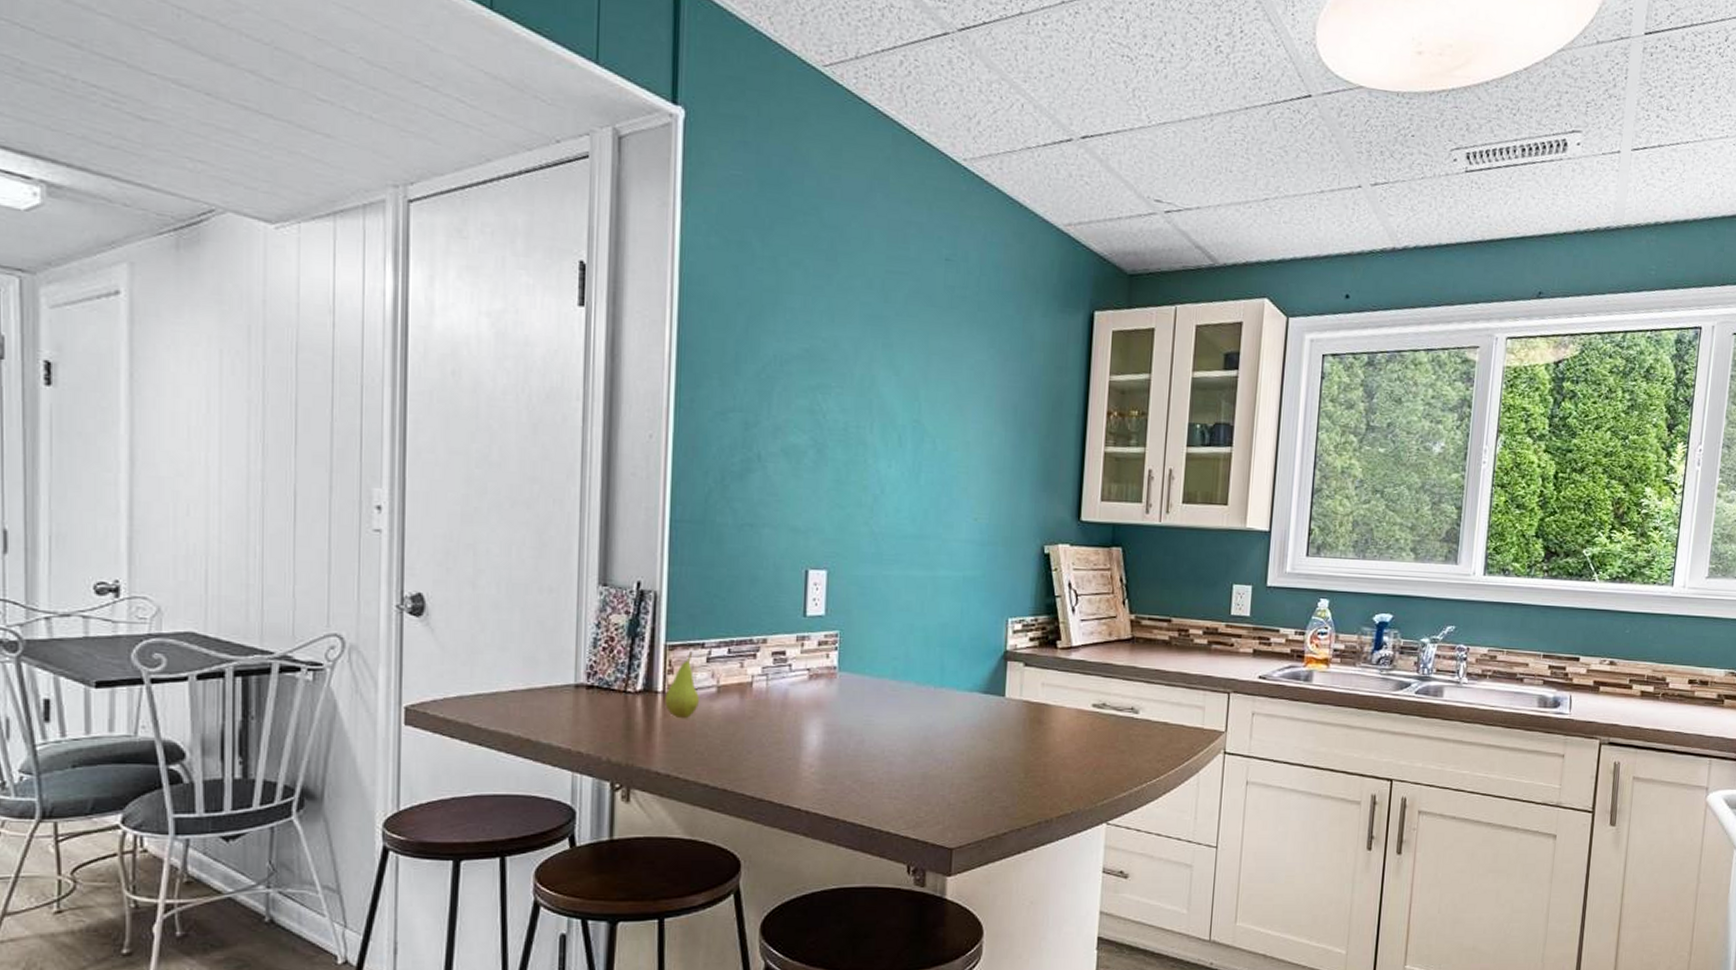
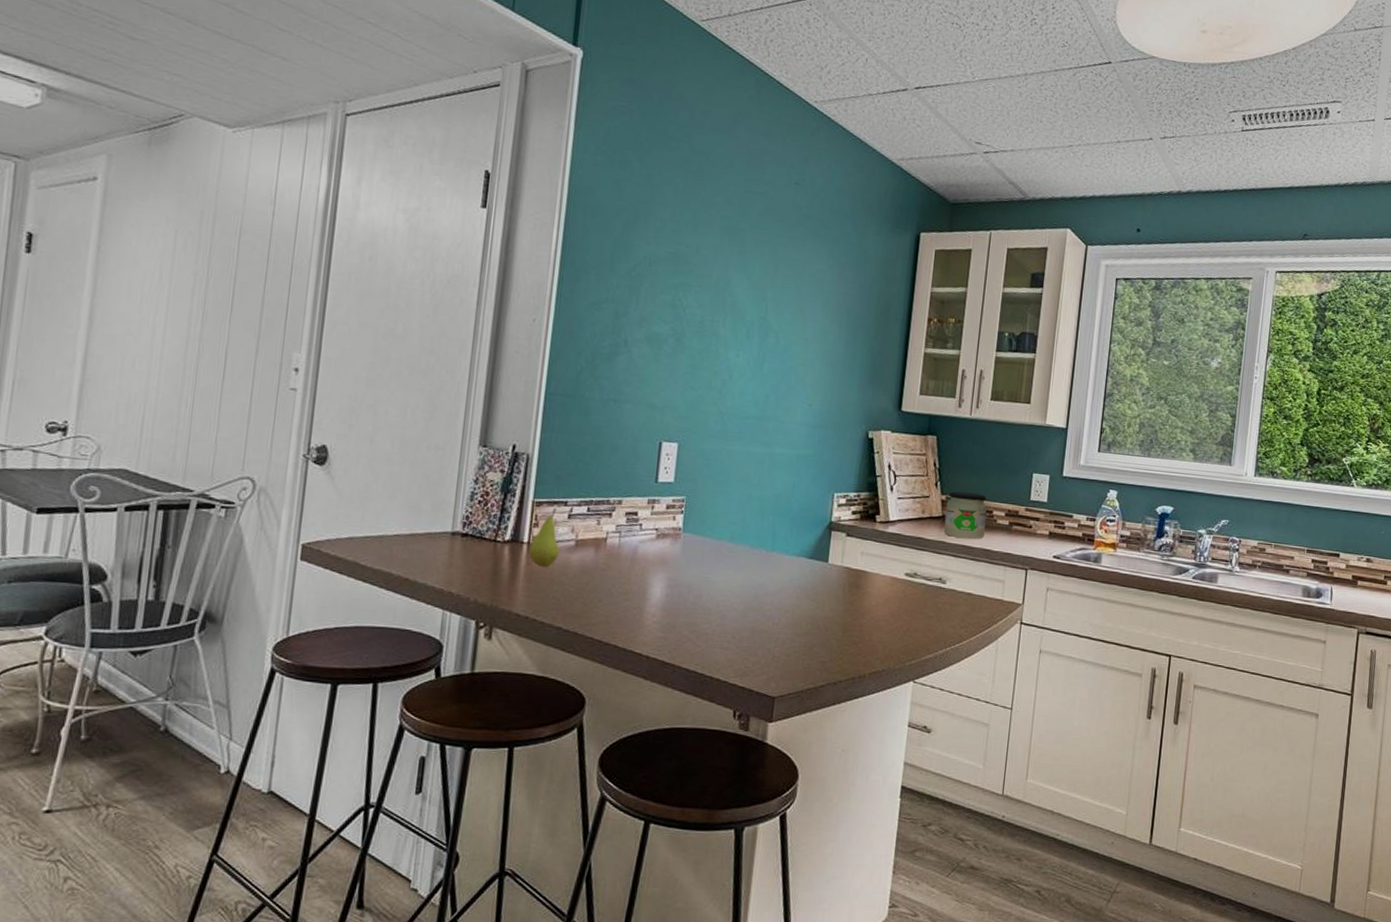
jar: none [1133,609,1182,663] -> present [943,491,987,540]

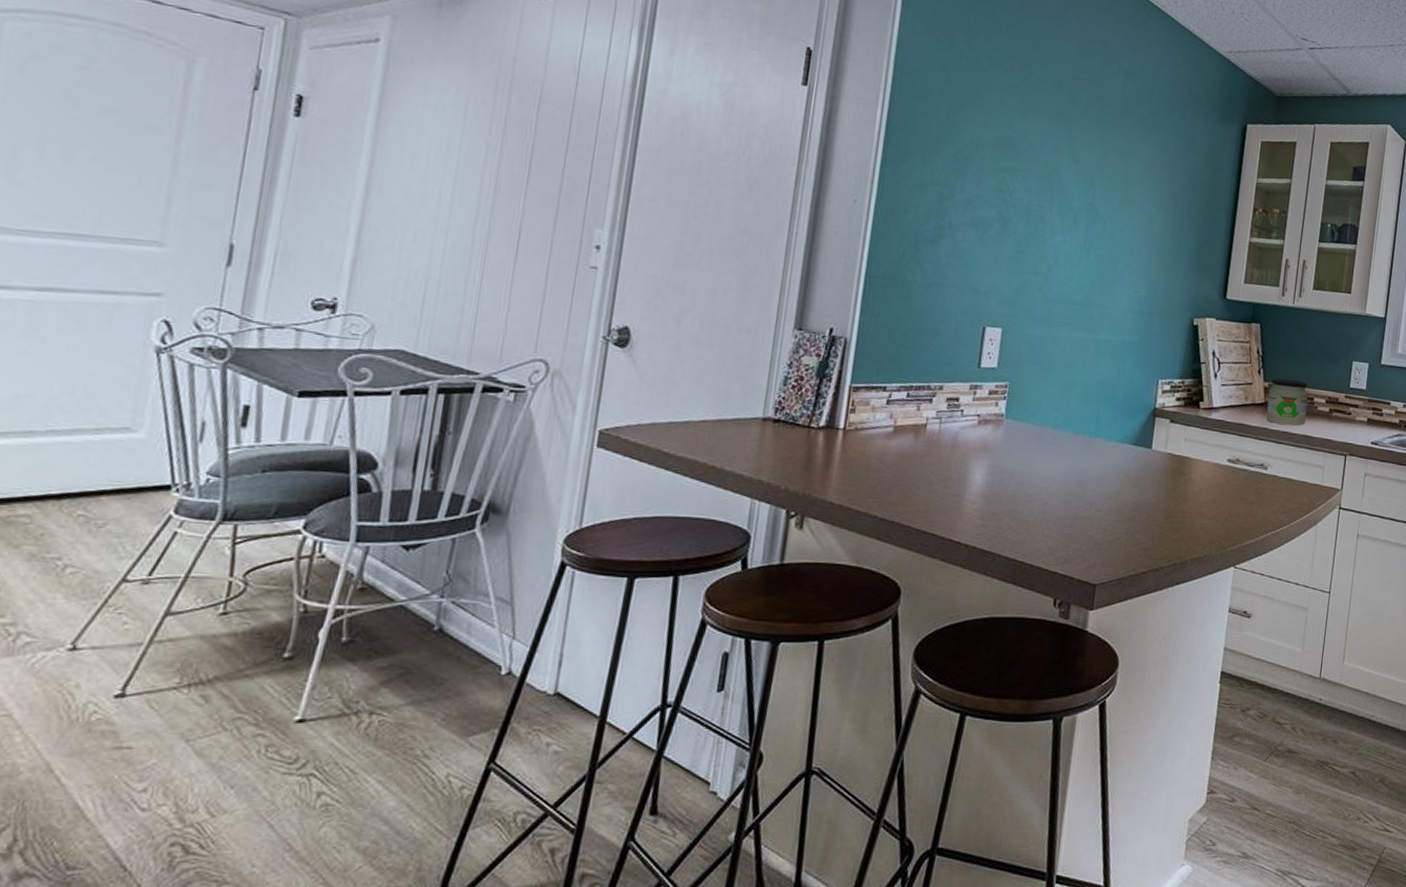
fruit: present [529,508,559,568] -> none [844,393,877,455]

